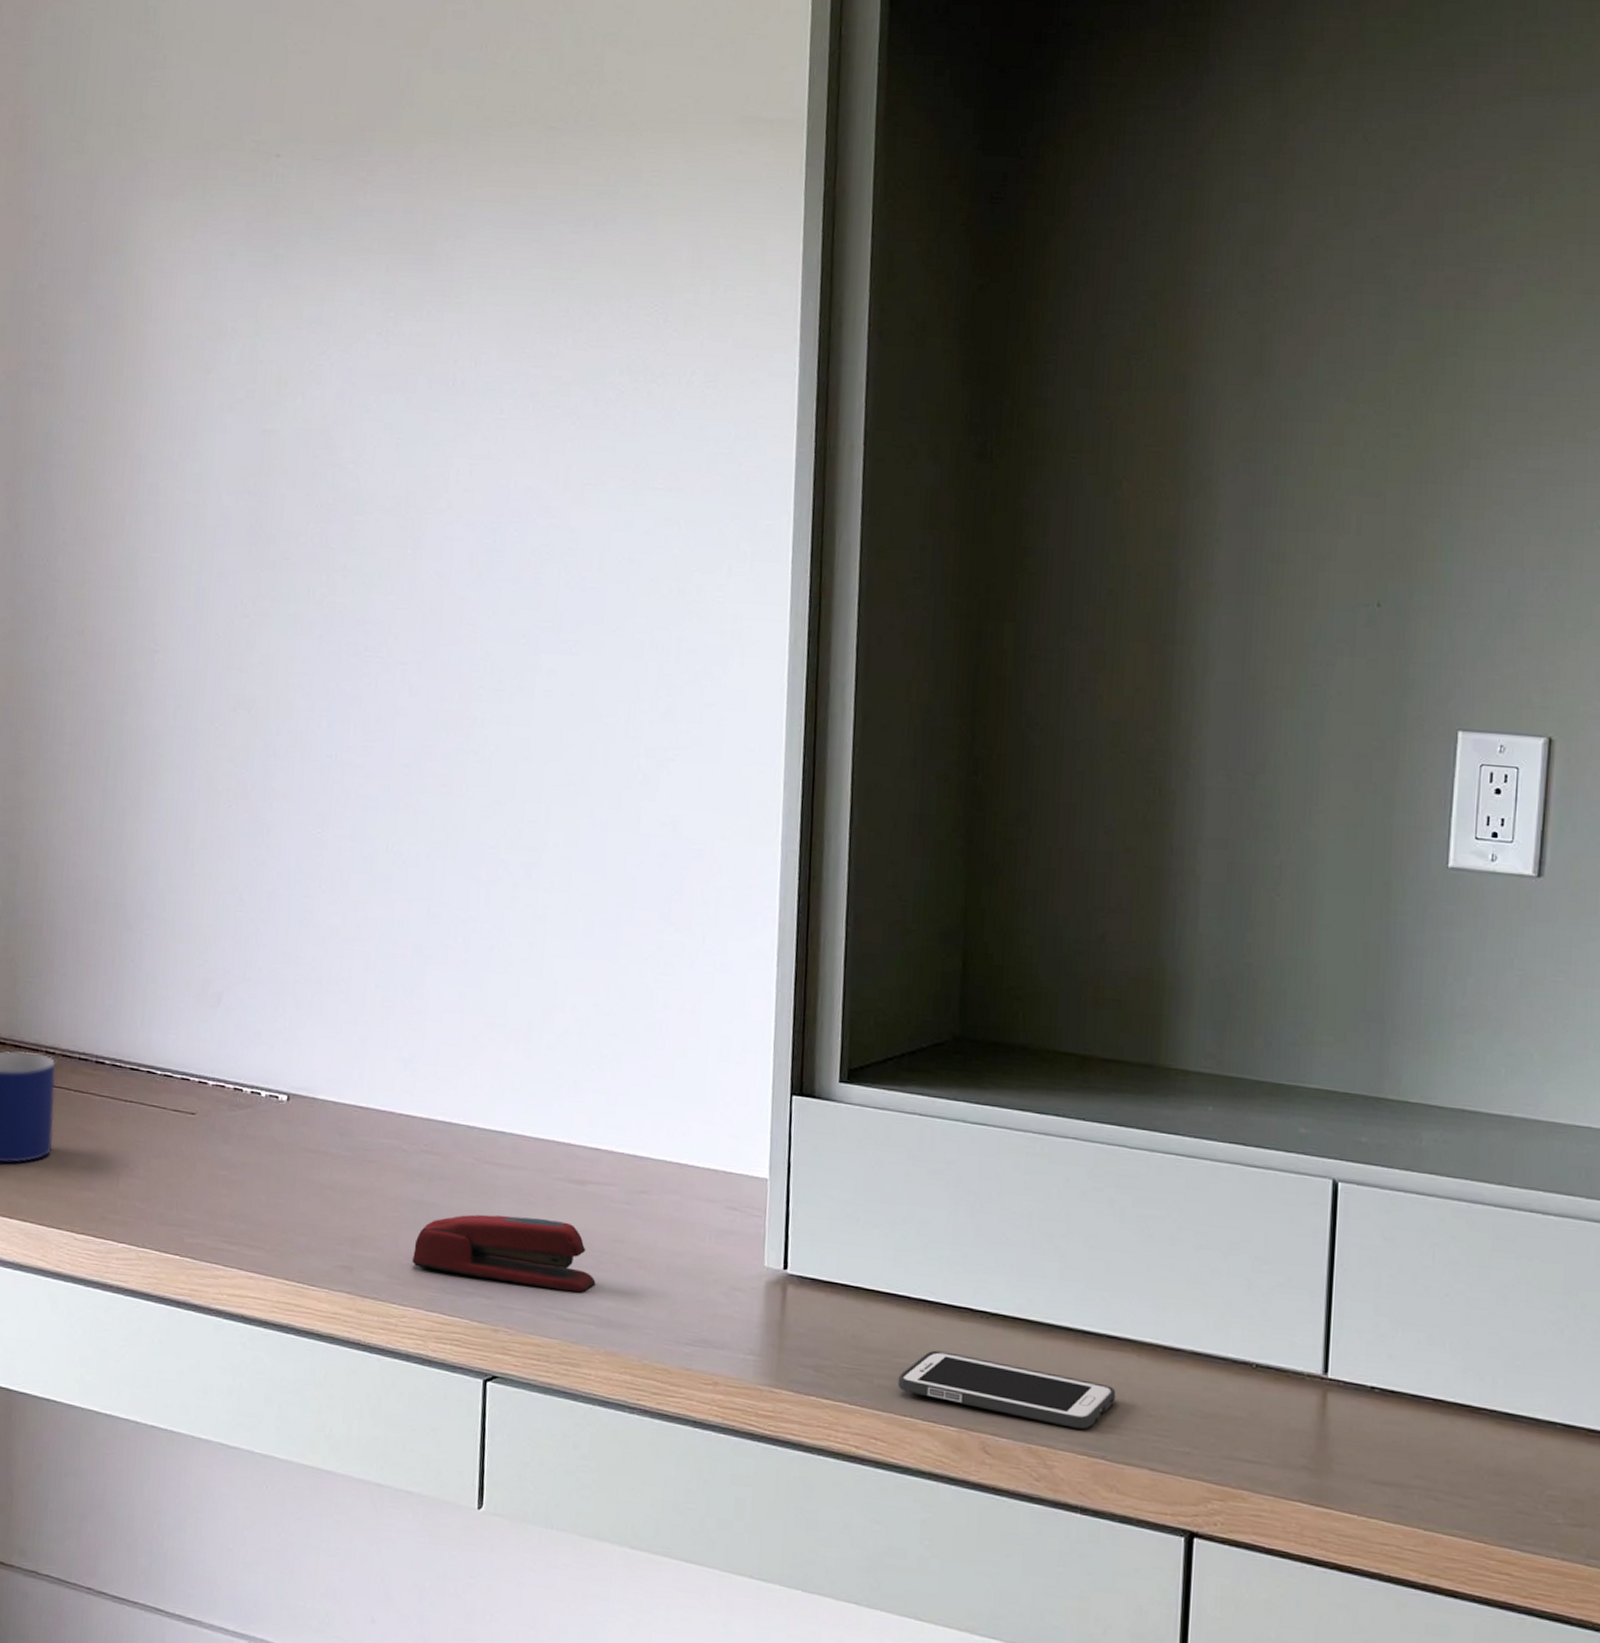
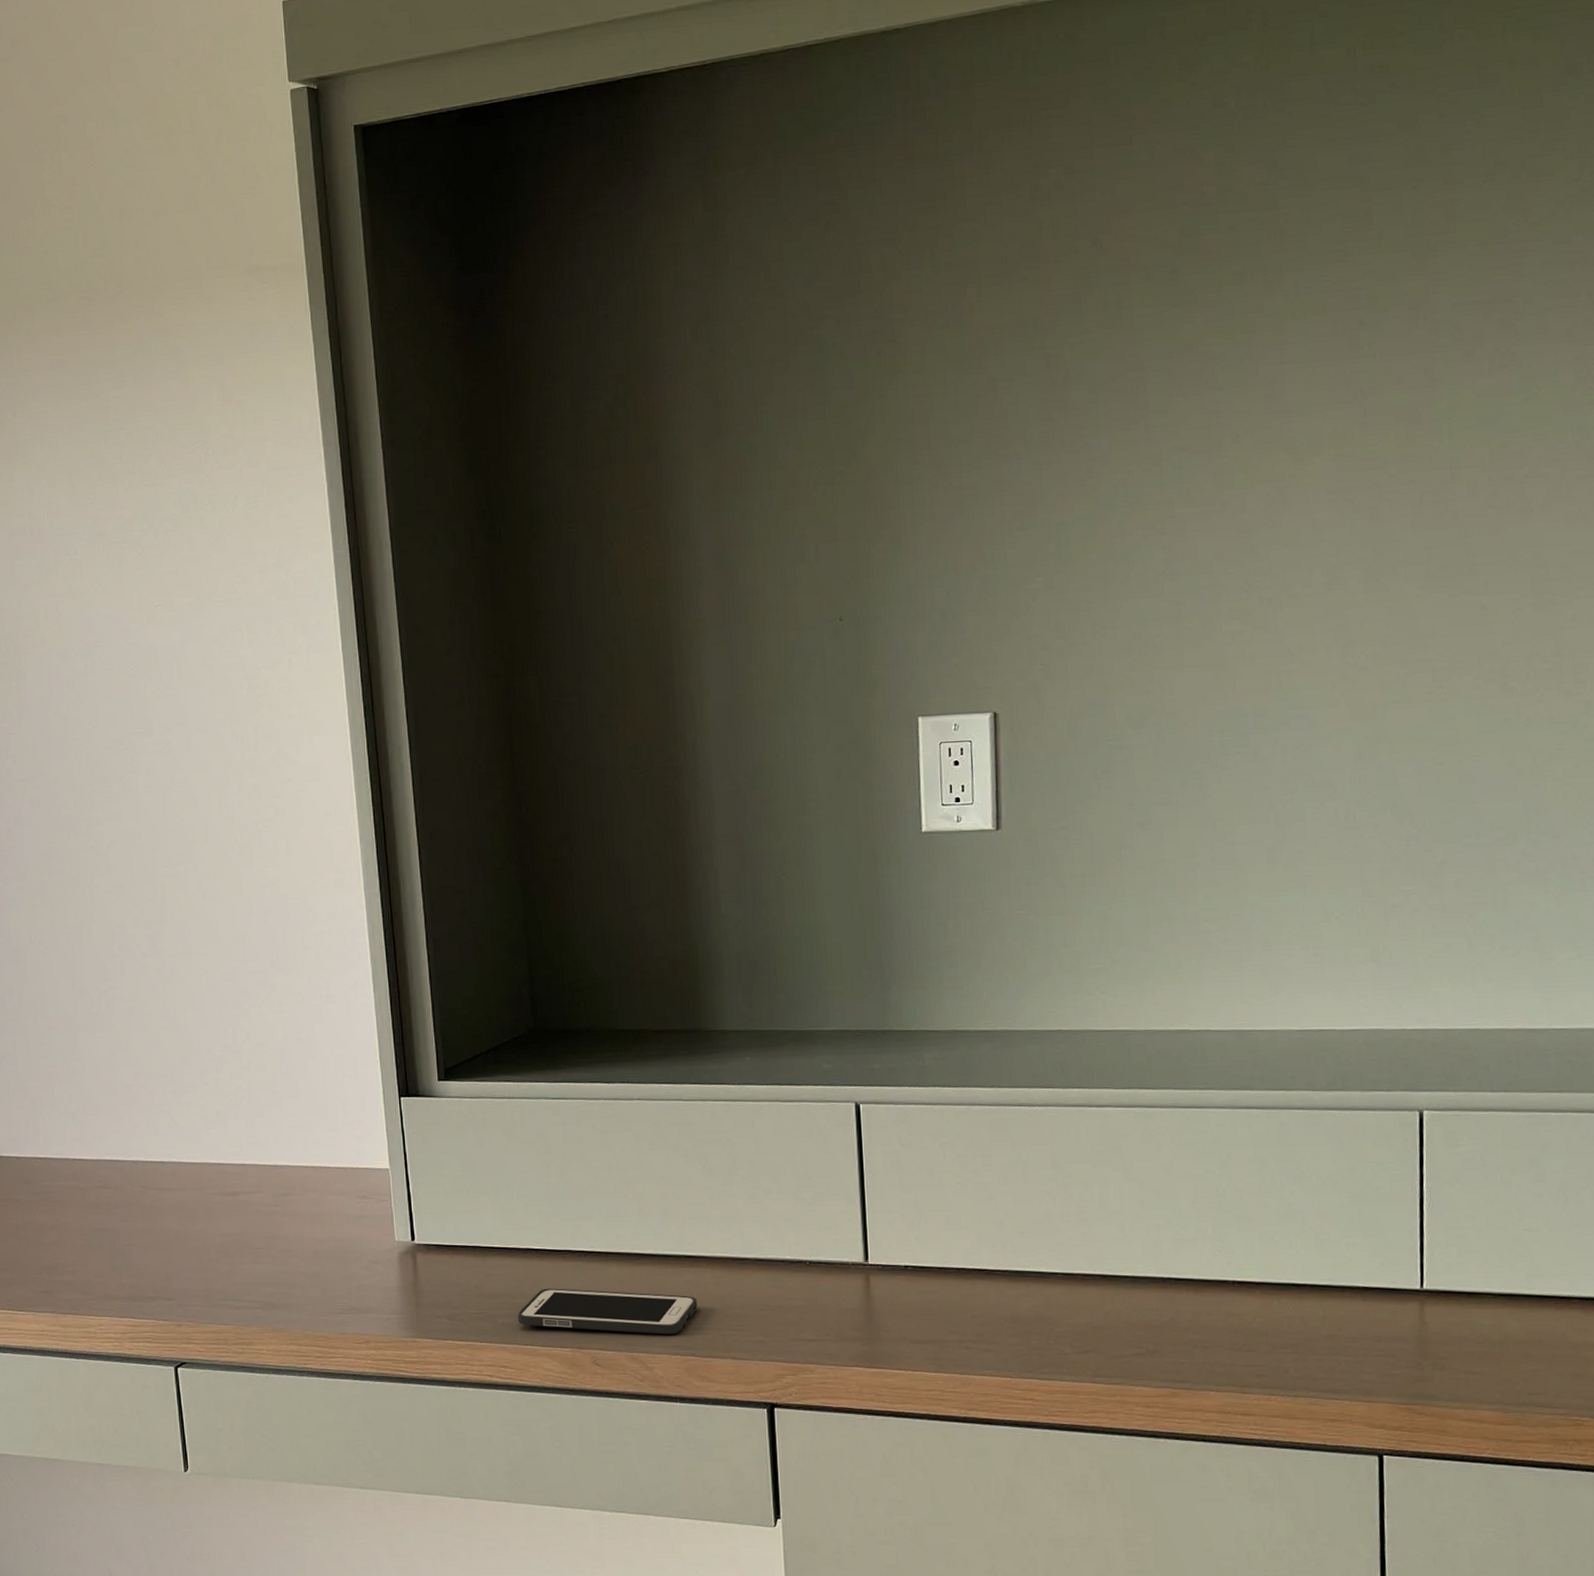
stapler: present [411,1214,596,1293] -> none [101,1228,257,1285]

